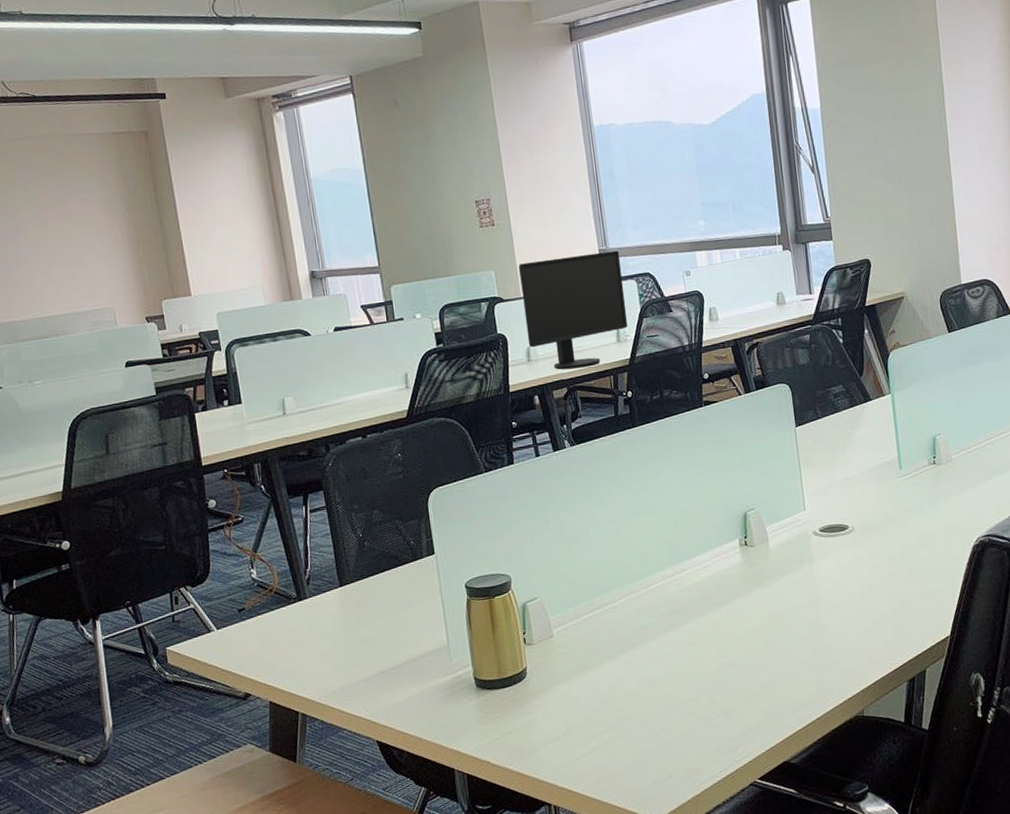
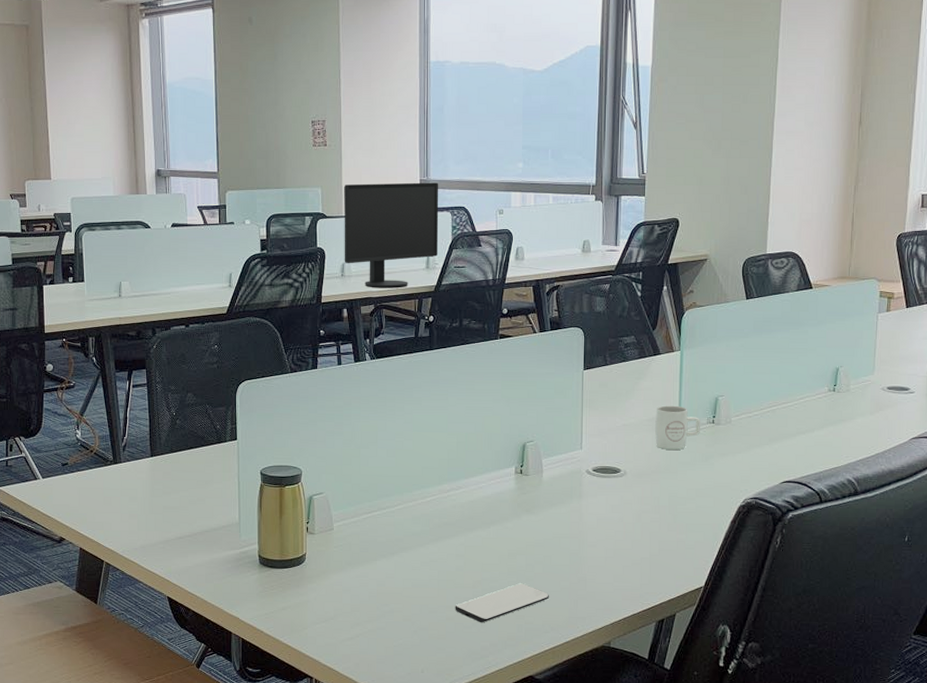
phone: none [695,662,793,712] -> present [455,583,549,622]
mug: none [875,450,923,499] -> present [655,405,700,451]

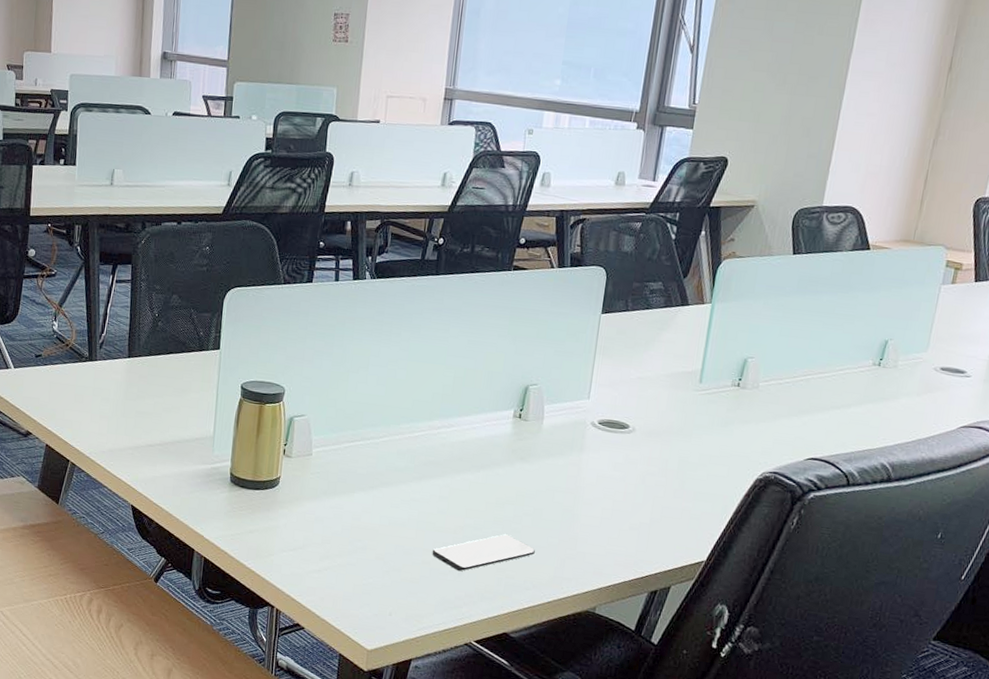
computer monitor: present [343,182,439,288] -> none [353,86,466,205]
mug: present [655,405,700,451] -> none [671,361,725,412]

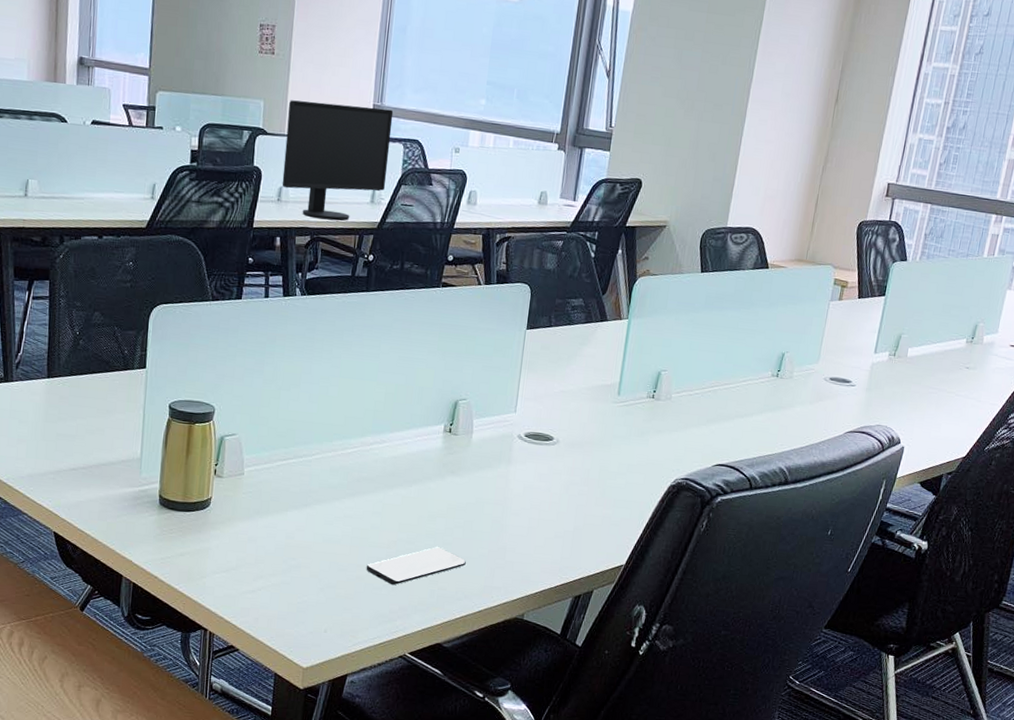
computer monitor: none [353,86,466,205] -> present [282,100,394,221]

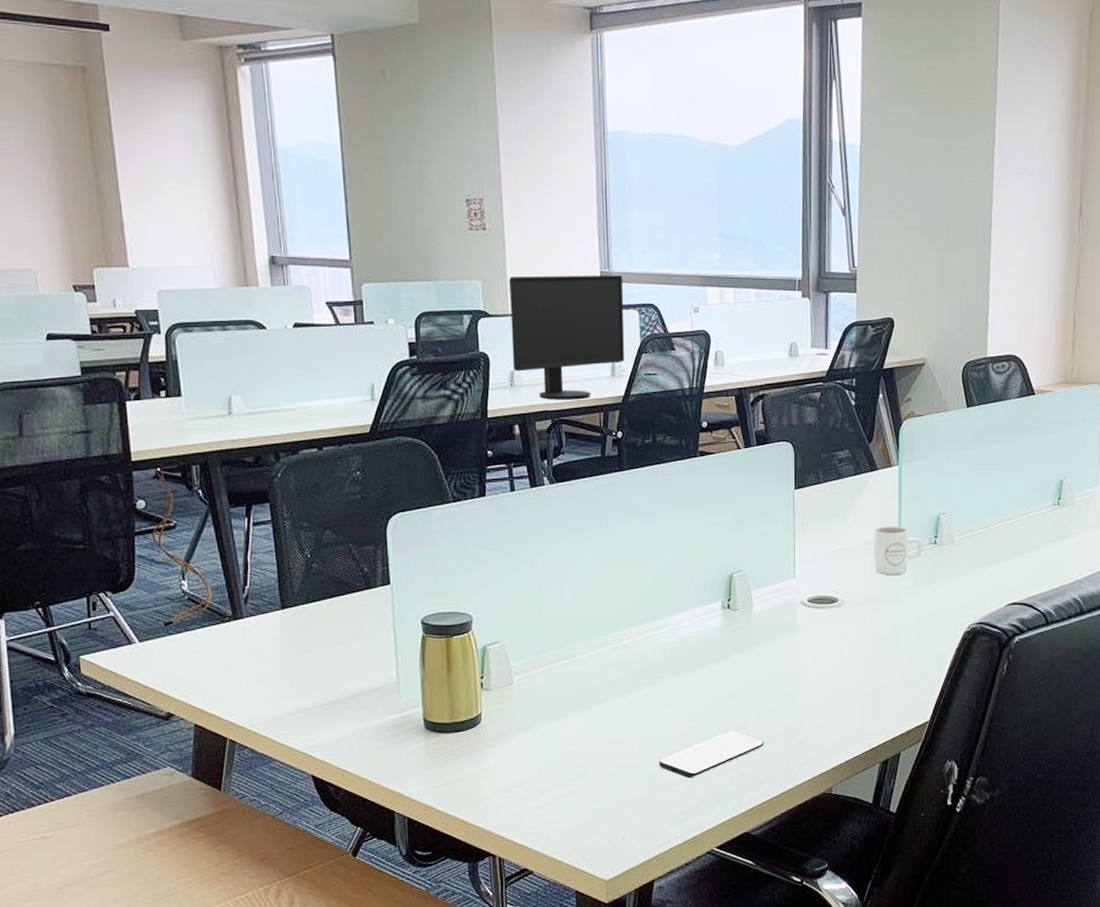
mug: none [592,374,641,423] -> present [874,526,922,576]

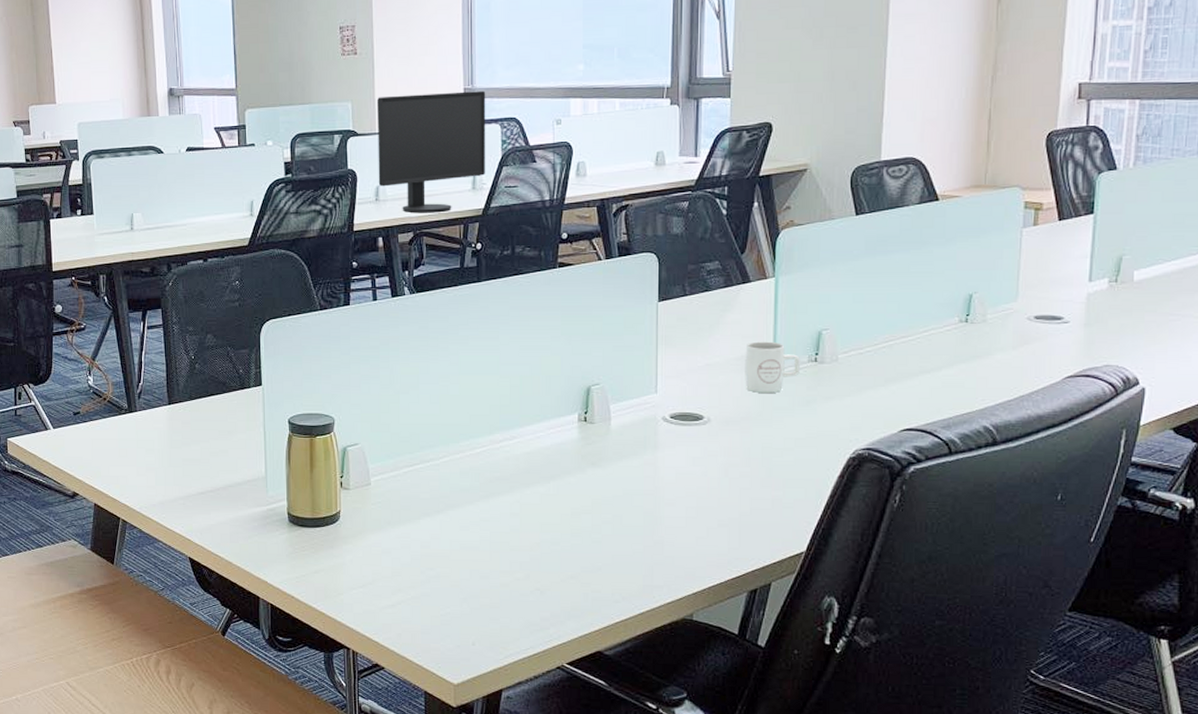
phone: present [659,731,764,778] -> none [510,546,620,590]

